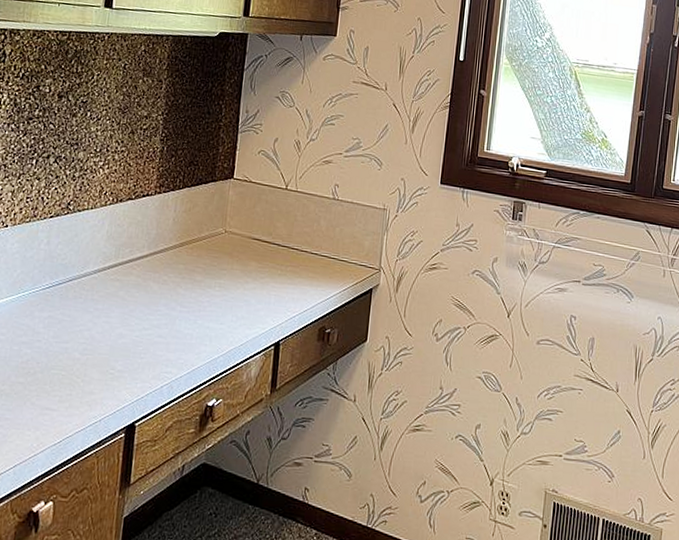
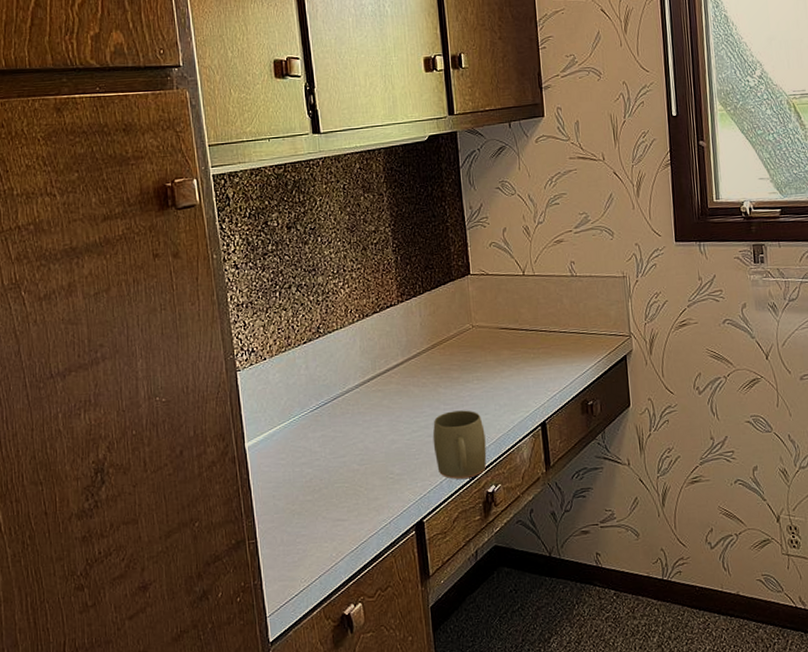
mug: none [161,314,217,388] -> present [432,410,487,479]

